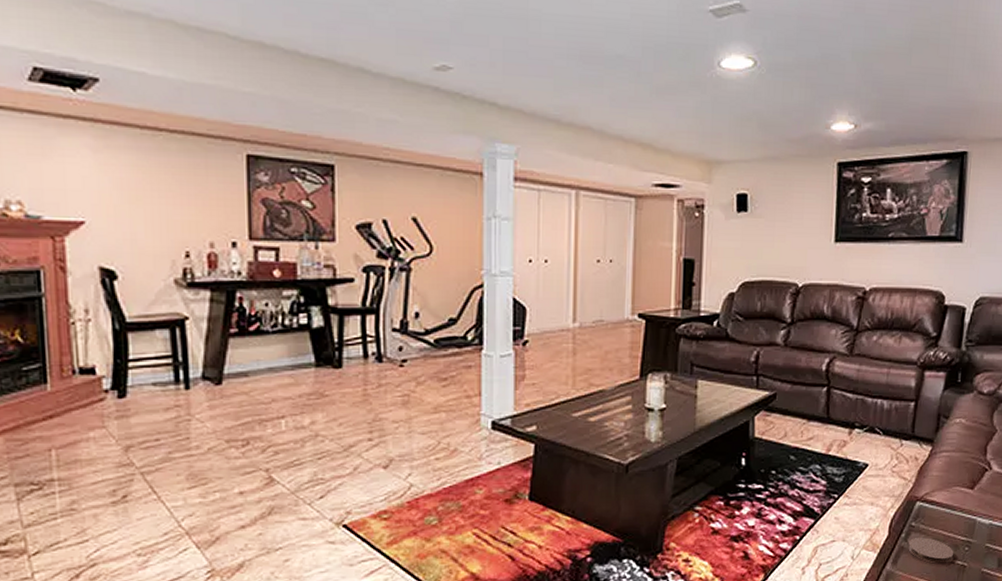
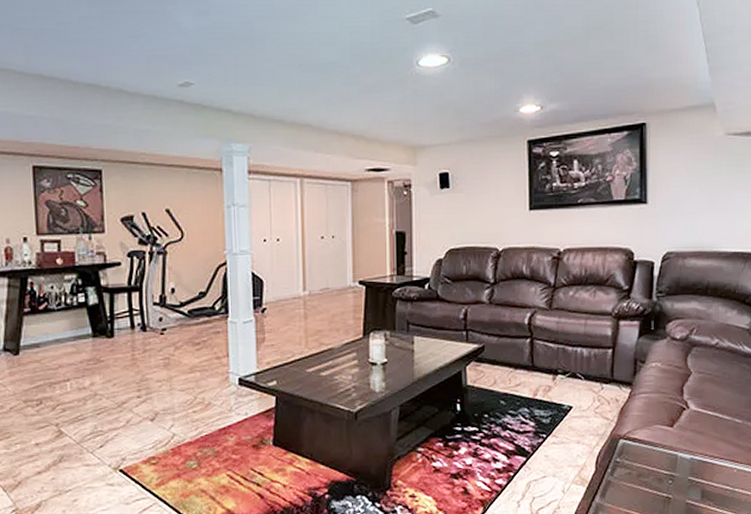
coaster: present [908,537,954,564] -> none [615,472,659,496]

